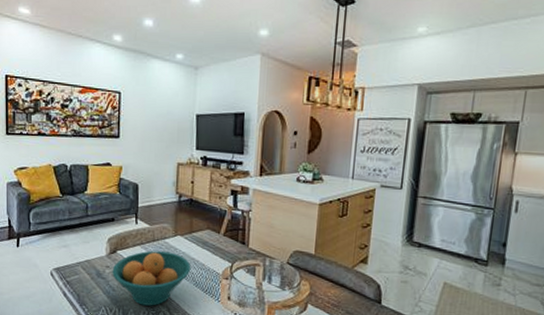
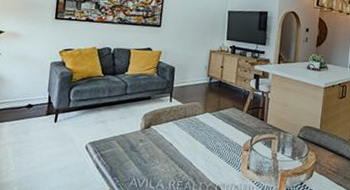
fruit bowl: present [112,250,191,306] -> none [145,126,217,176]

